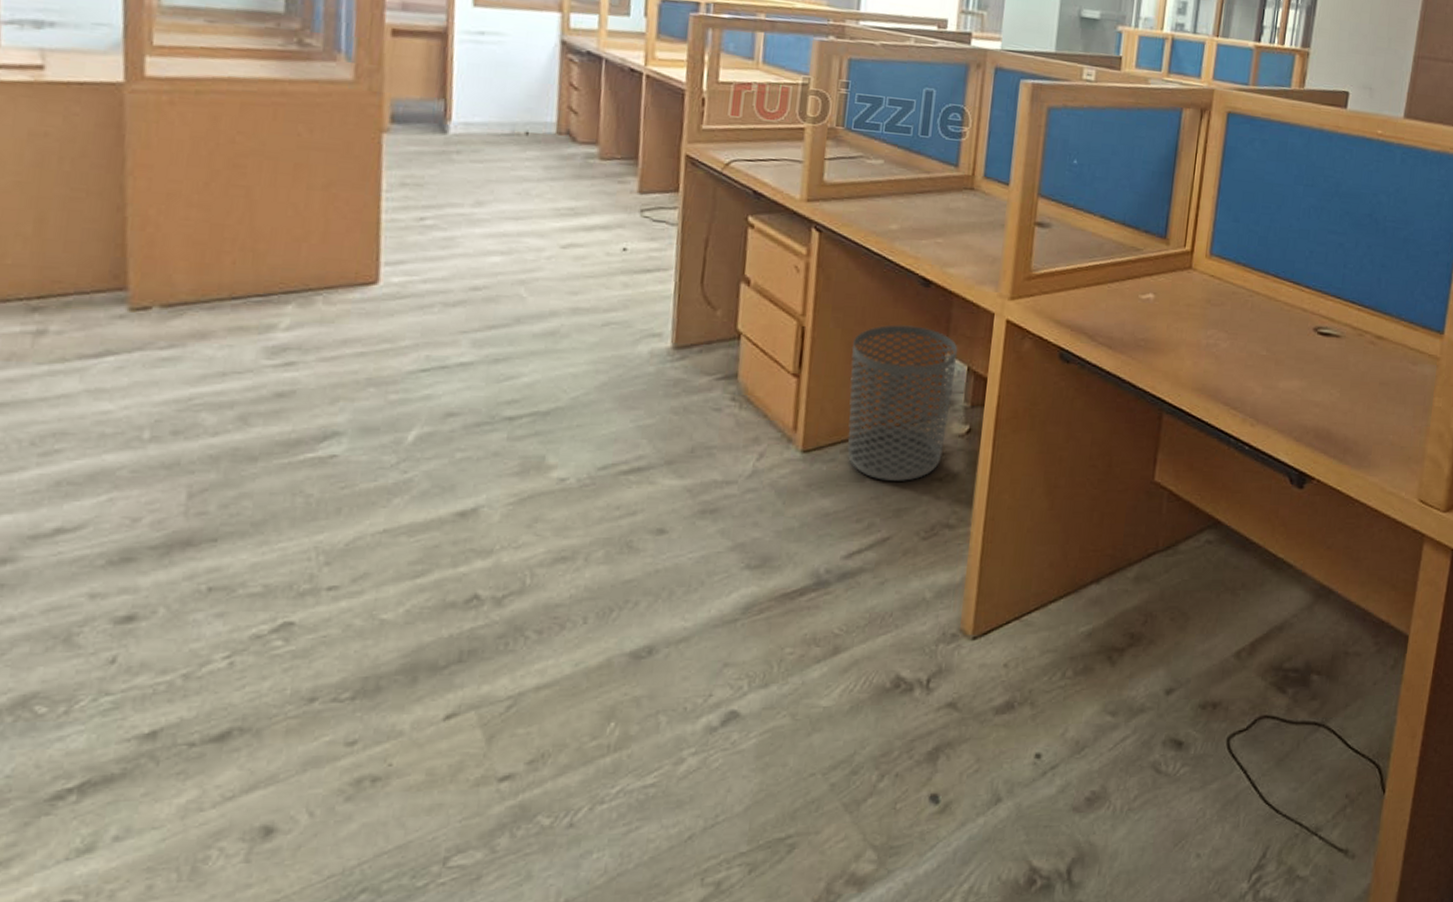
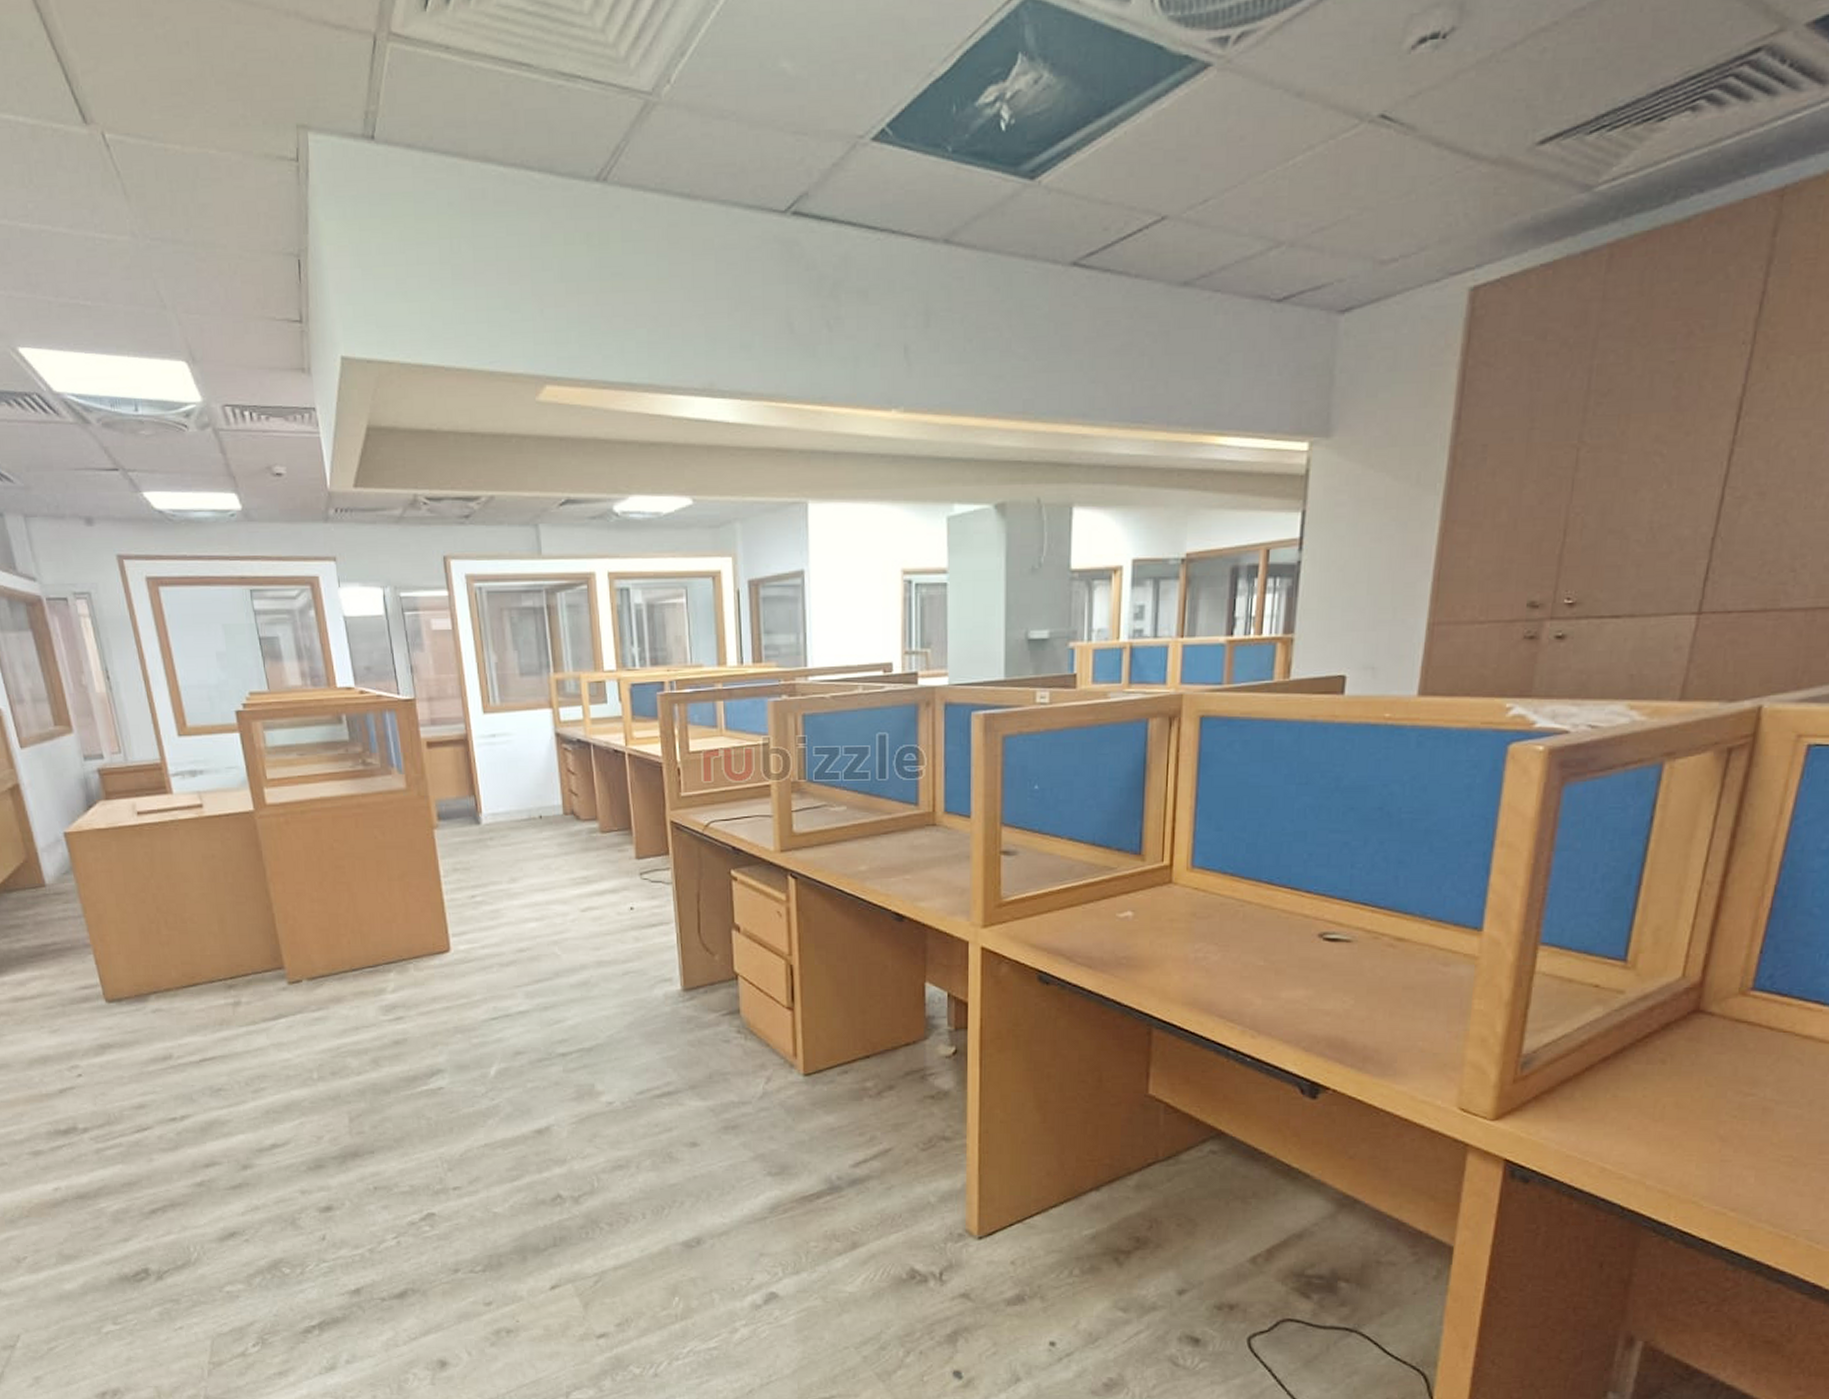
waste bin: present [847,324,958,481] -> none [837,958,937,1099]

